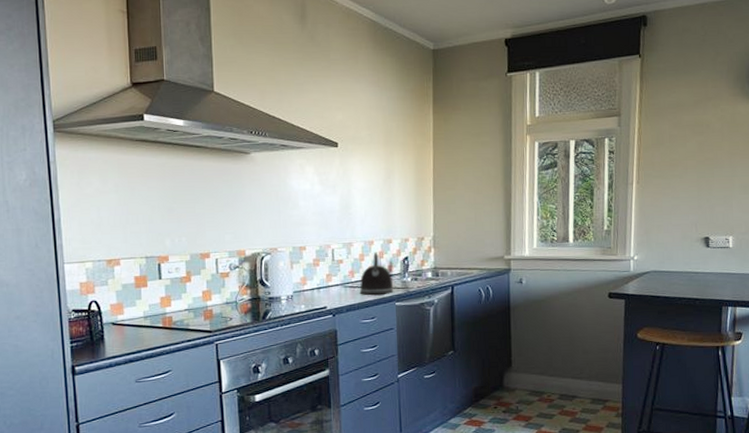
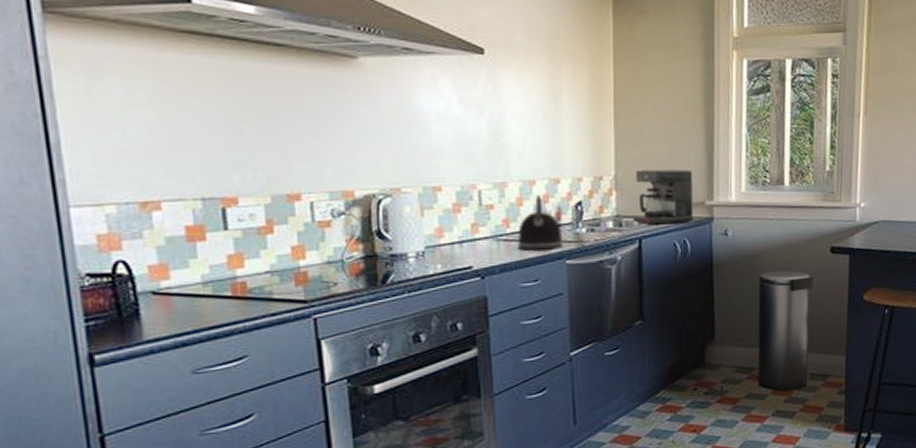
coffee maker: none [447,231,495,275] -> present [633,169,694,225]
pedal bin: none [546,312,594,413] -> present [757,270,813,391]

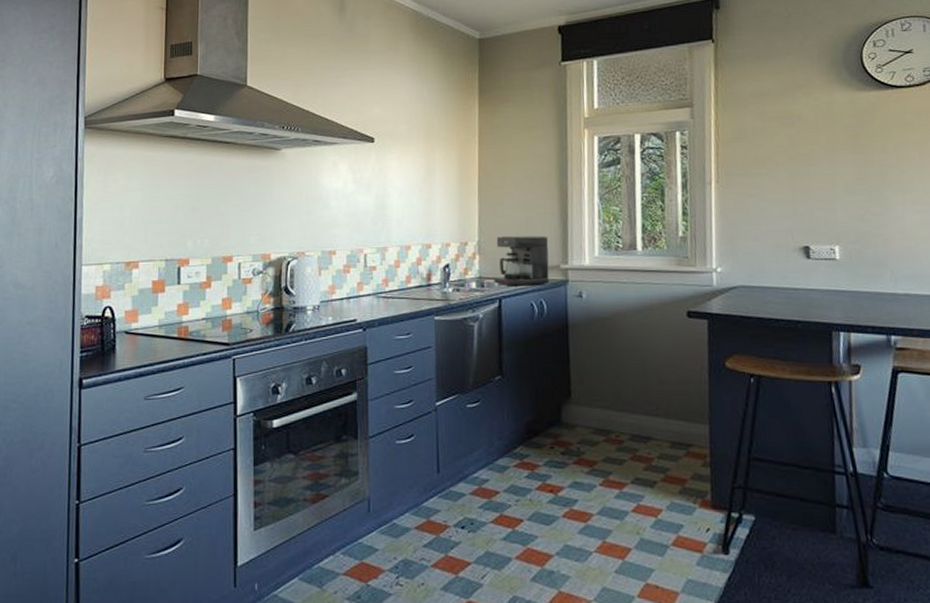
kettle: present [517,195,564,252] -> none [393,258,433,308]
pedal bin: present [757,270,813,391] -> none [613,333,671,458]

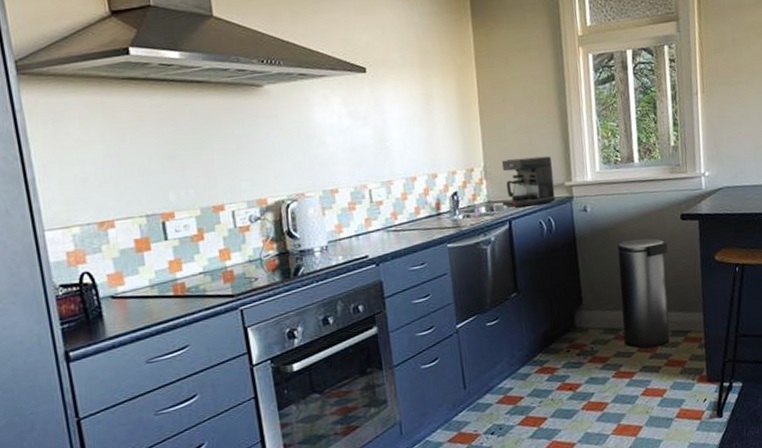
pedal bin: none [613,333,671,458] -> present [617,238,671,349]

